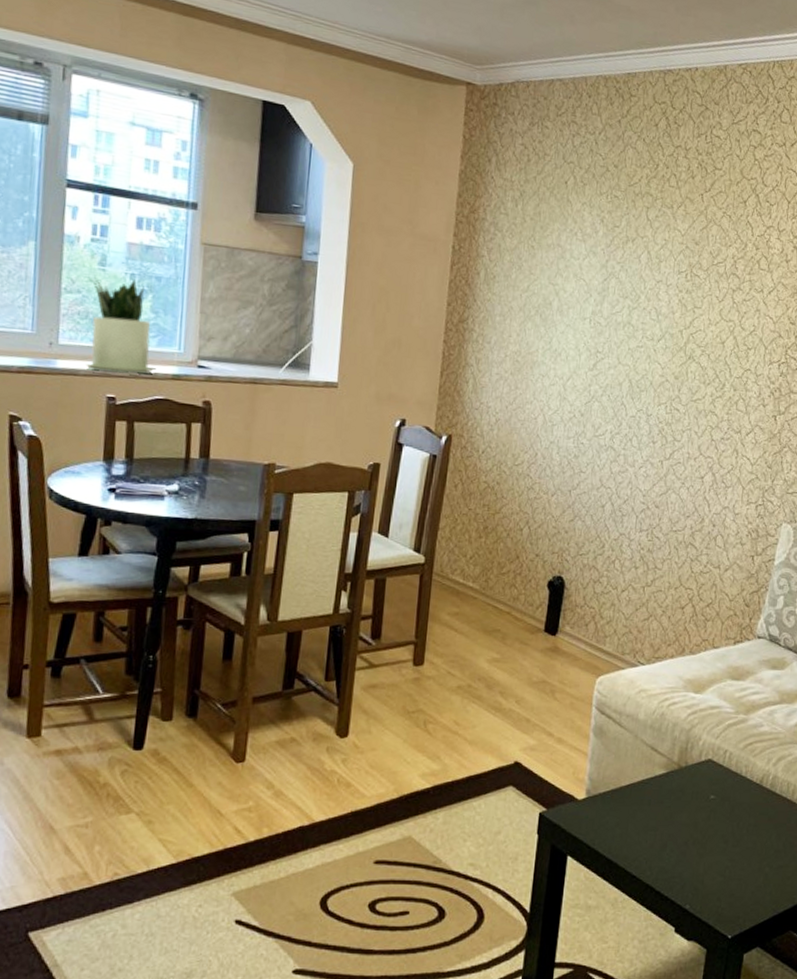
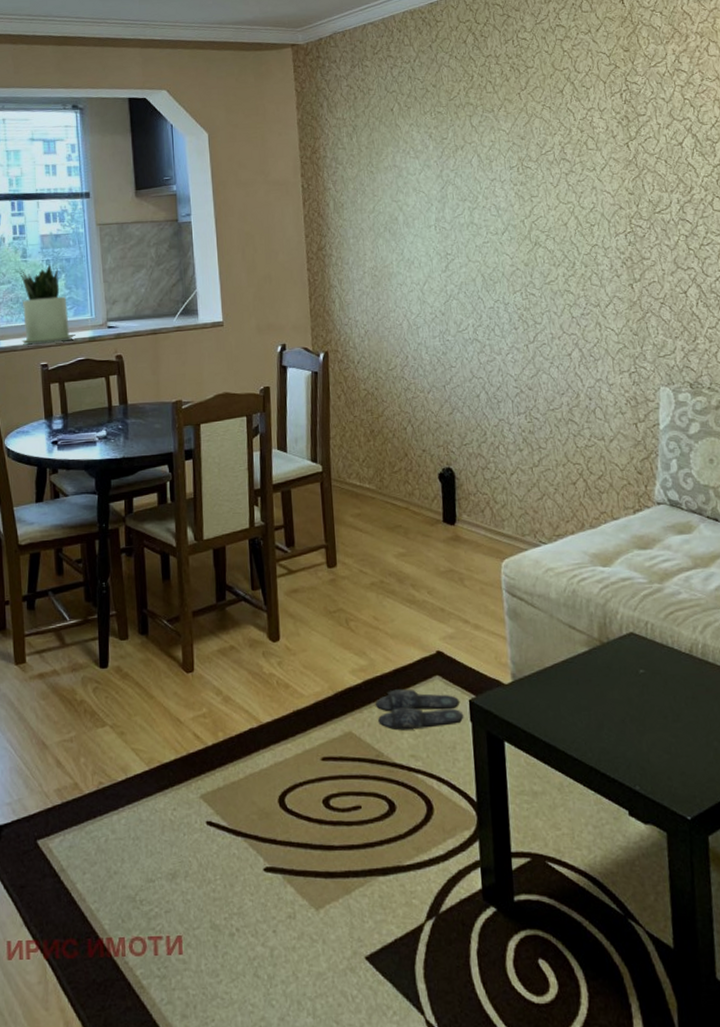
slippers: none [442,797,532,838] -> present [376,689,464,730]

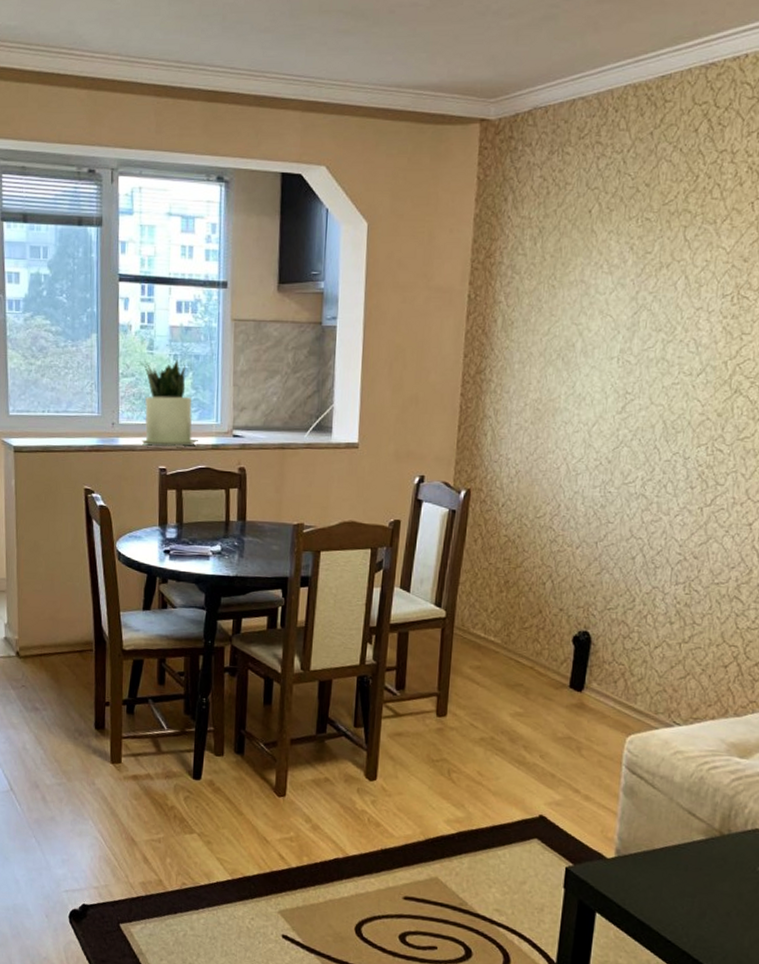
slippers: present [376,689,464,730] -> none [467,845,558,887]

